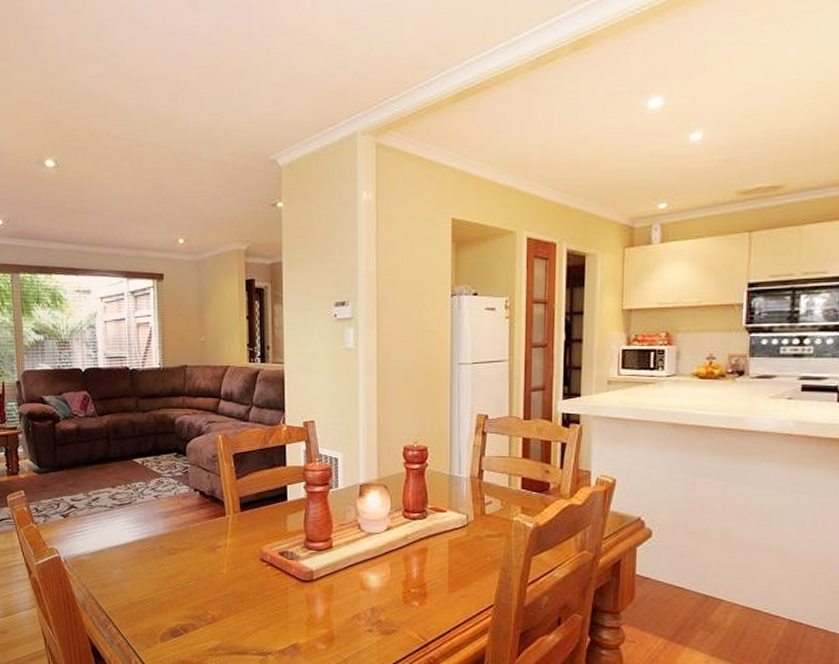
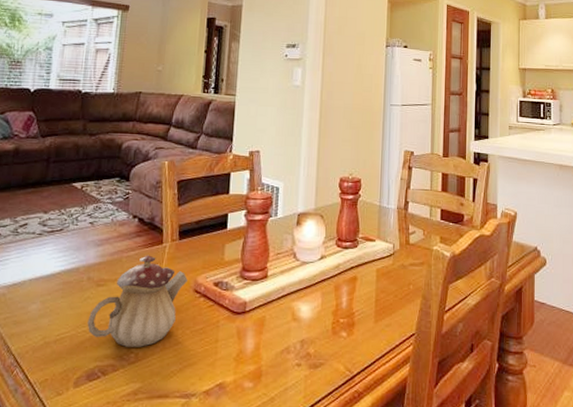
teapot: none [165,526,253,610] -> present [87,255,188,347]

